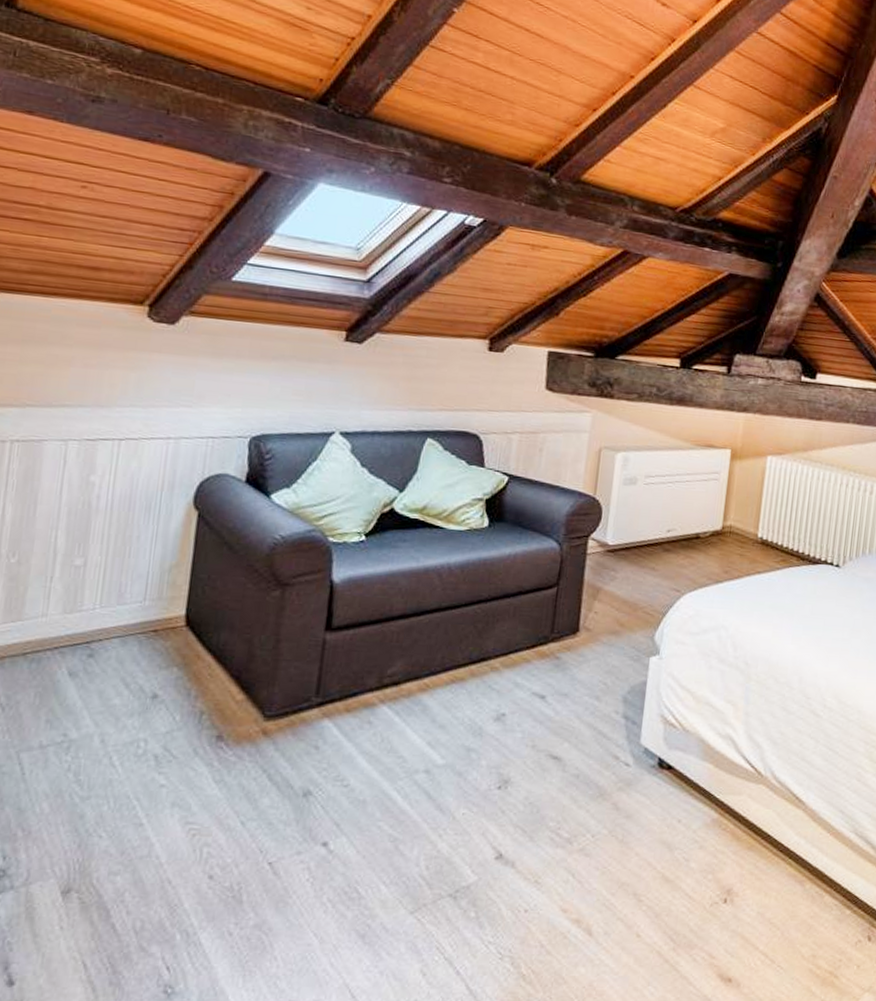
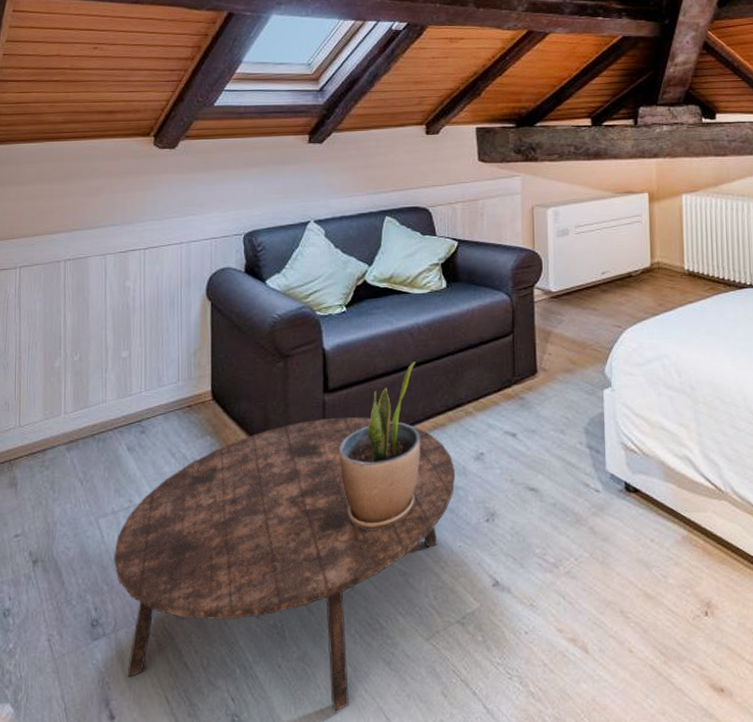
coffee table: none [33,659,471,987] -> present [113,416,456,712]
potted plant: none [333,605,440,789] -> present [339,361,421,530]

